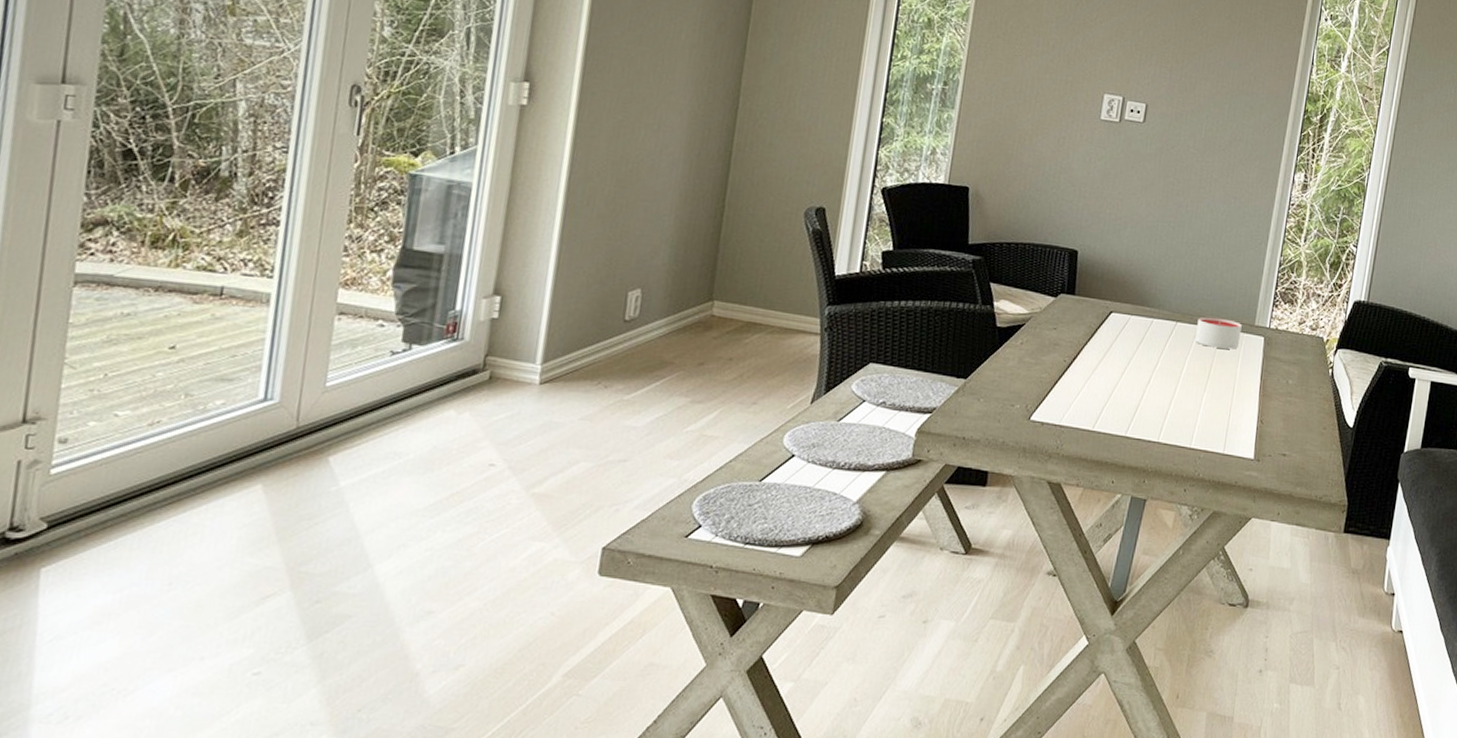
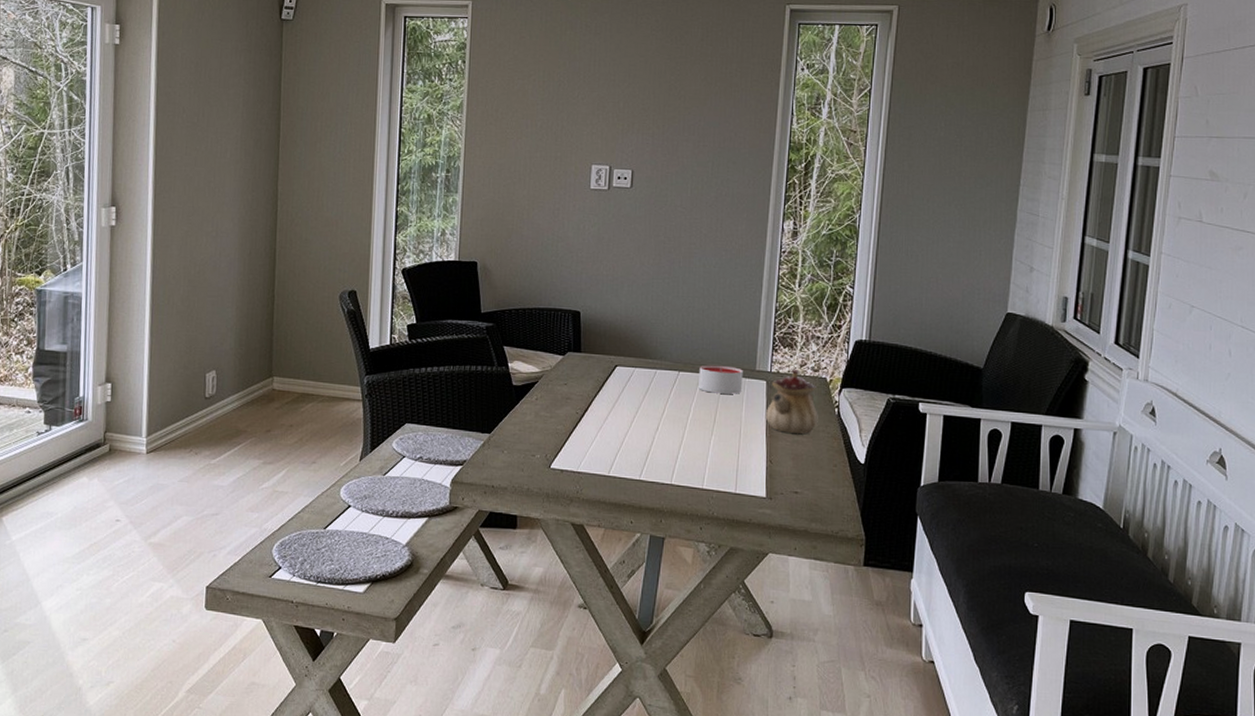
teapot: none [1260,326,1313,394] -> present [765,369,818,434]

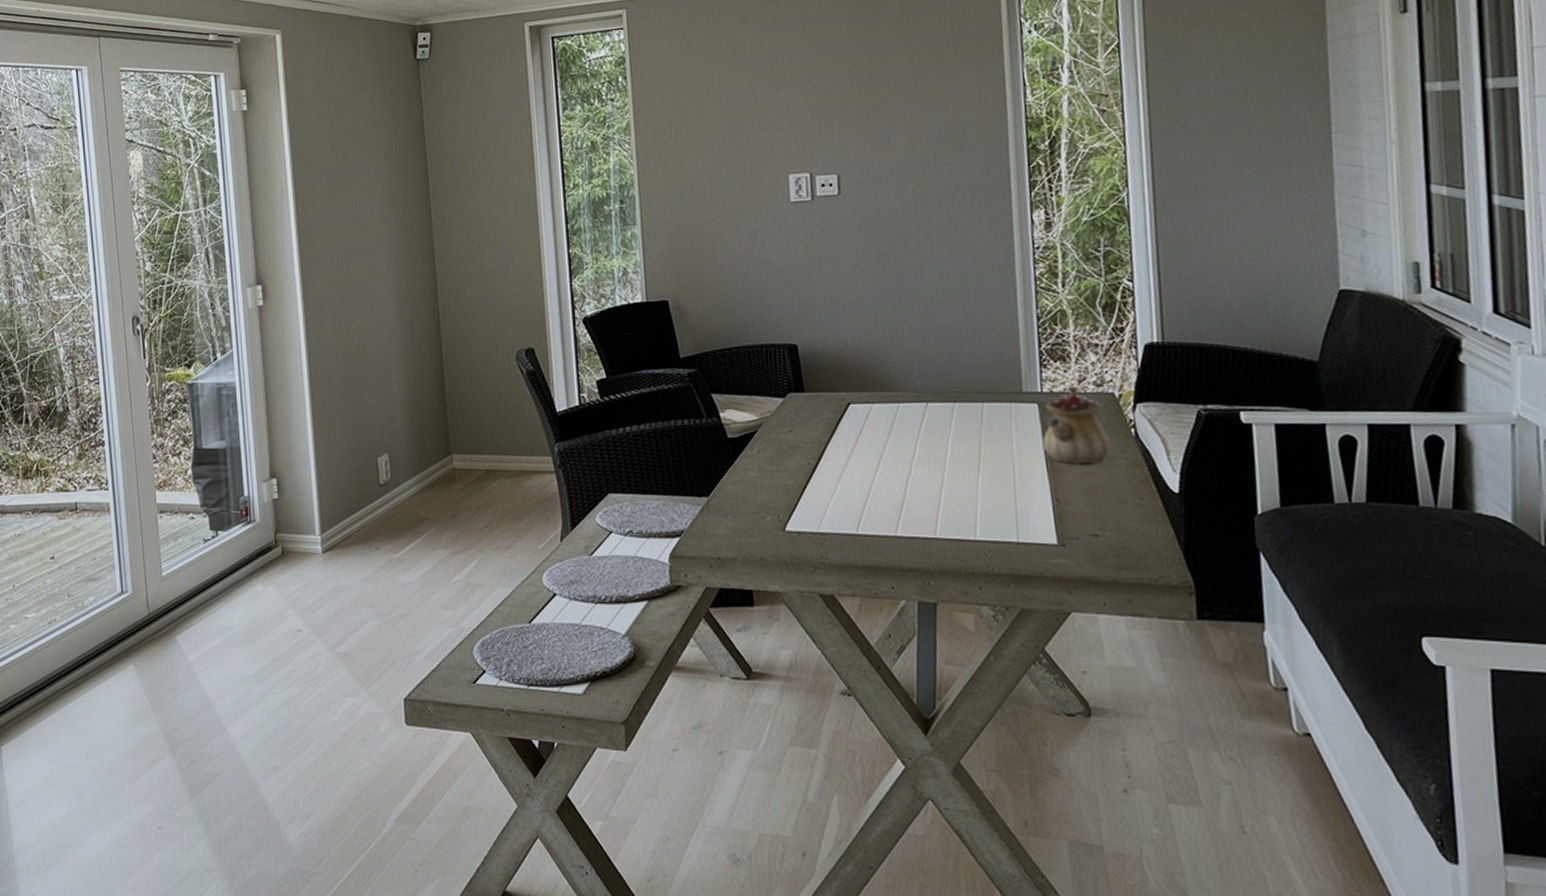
candle: present [699,365,743,394] -> none [951,390,1009,425]

